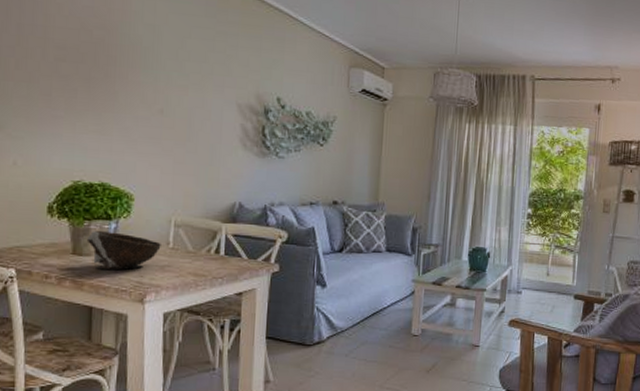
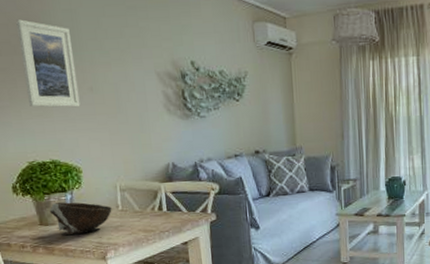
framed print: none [86,26,149,129] -> present [16,19,80,108]

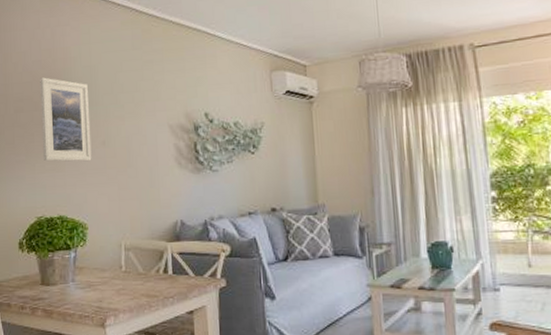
bowl: present [50,202,112,236] -> none [53,260,115,298]

